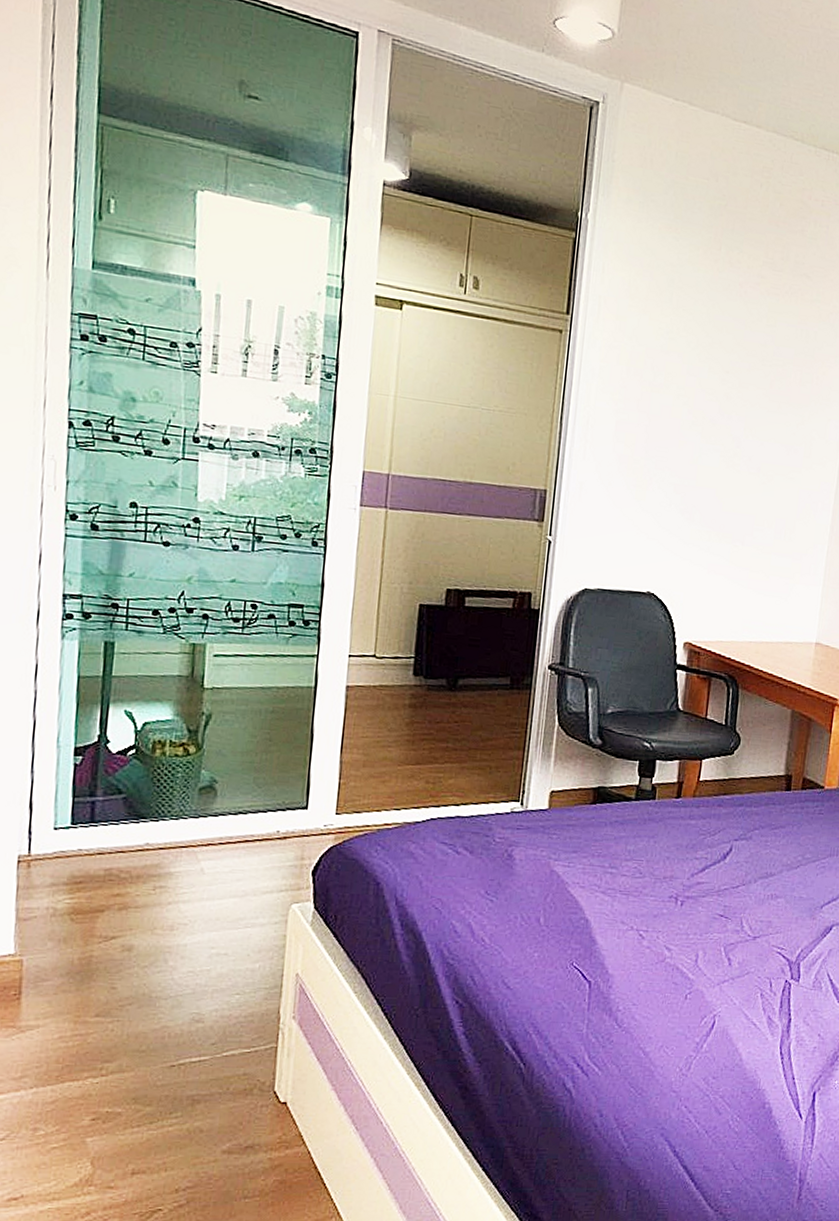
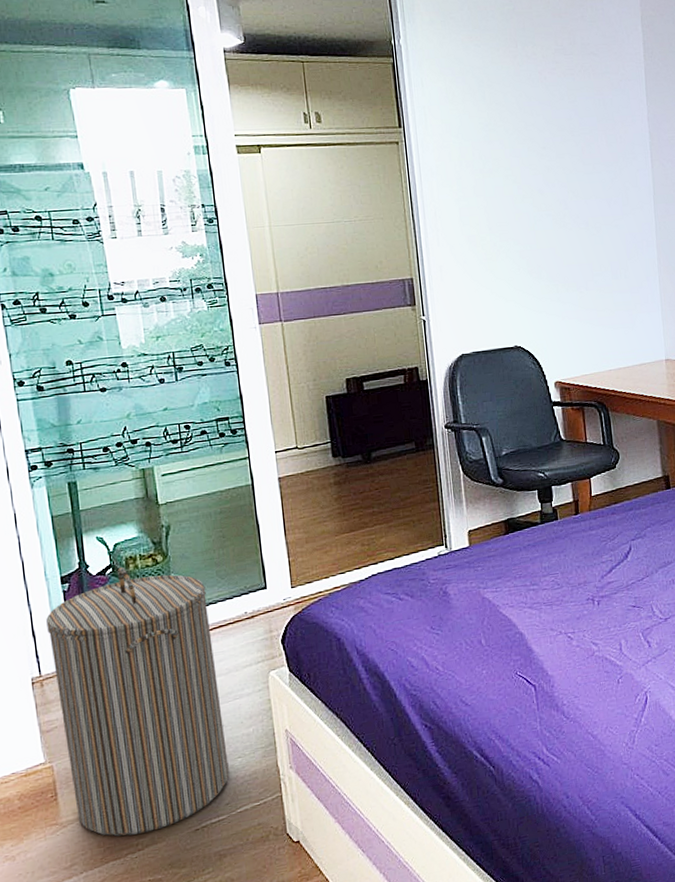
laundry hamper: none [39,750,238,1057] -> present [46,567,229,837]

